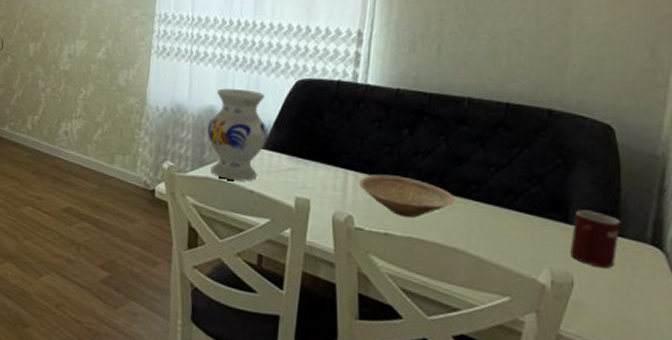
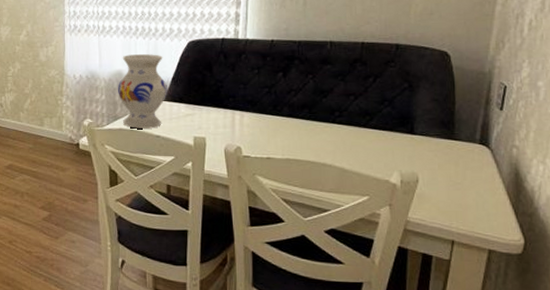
bowl: present [358,174,455,218] -> none [243,111,322,144]
mug: present [570,209,621,269] -> none [415,122,455,167]

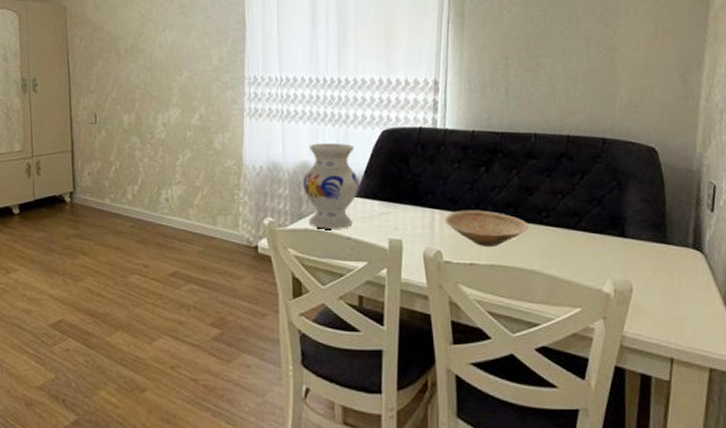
bowl: none [243,111,322,144] -> present [443,210,529,248]

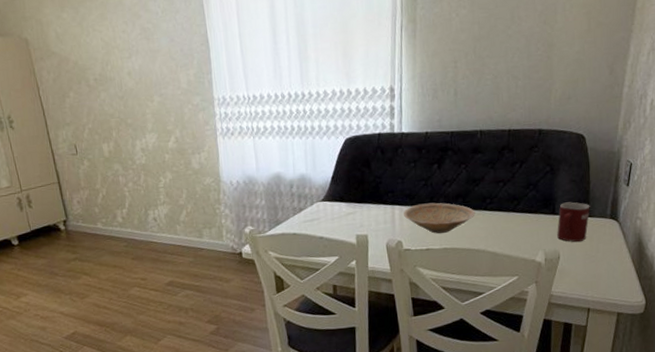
vase: present [302,143,359,229] -> none [276,153,328,232]
mug: none [627,224,668,274] -> present [557,202,590,243]

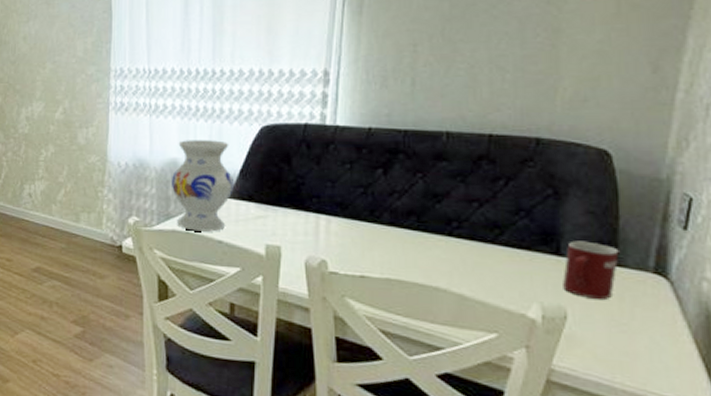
vase: none [276,153,328,232] -> present [171,140,234,232]
bowl: present [403,202,475,234] -> none [330,216,435,260]

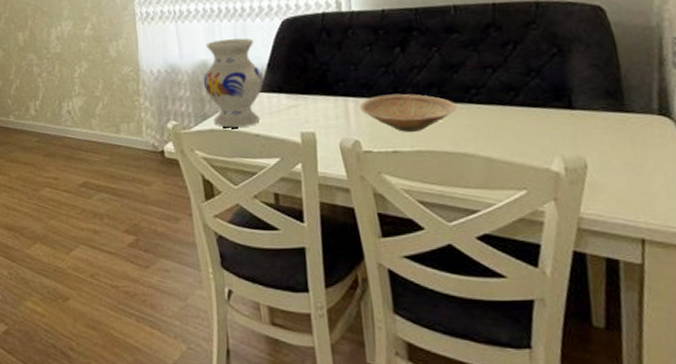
bowl: none [330,216,435,260] -> present [358,93,457,133]
mug: present [563,240,619,301] -> none [577,92,626,147]

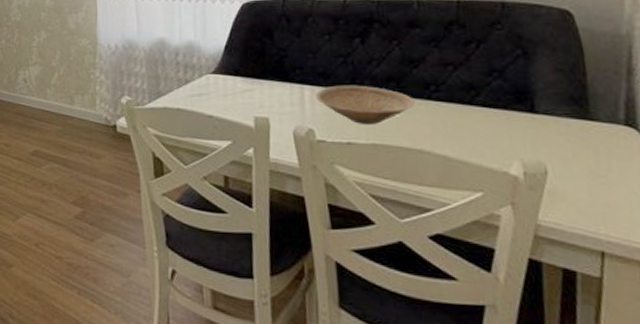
vase: present [203,38,264,128] -> none [159,19,220,107]

